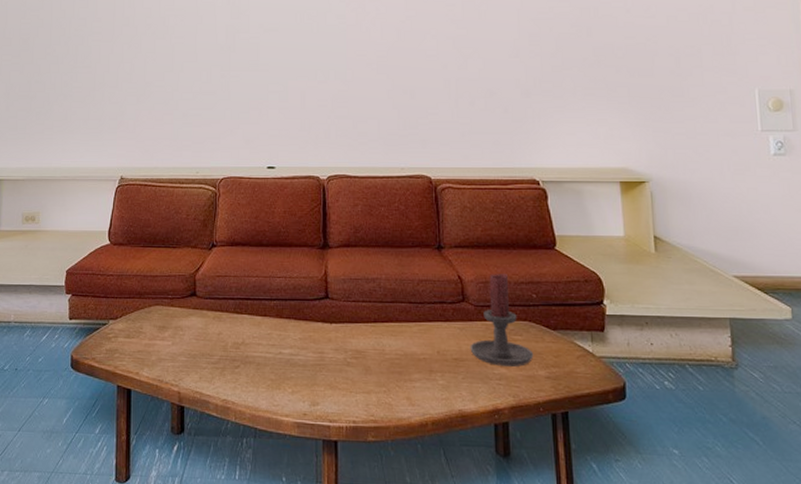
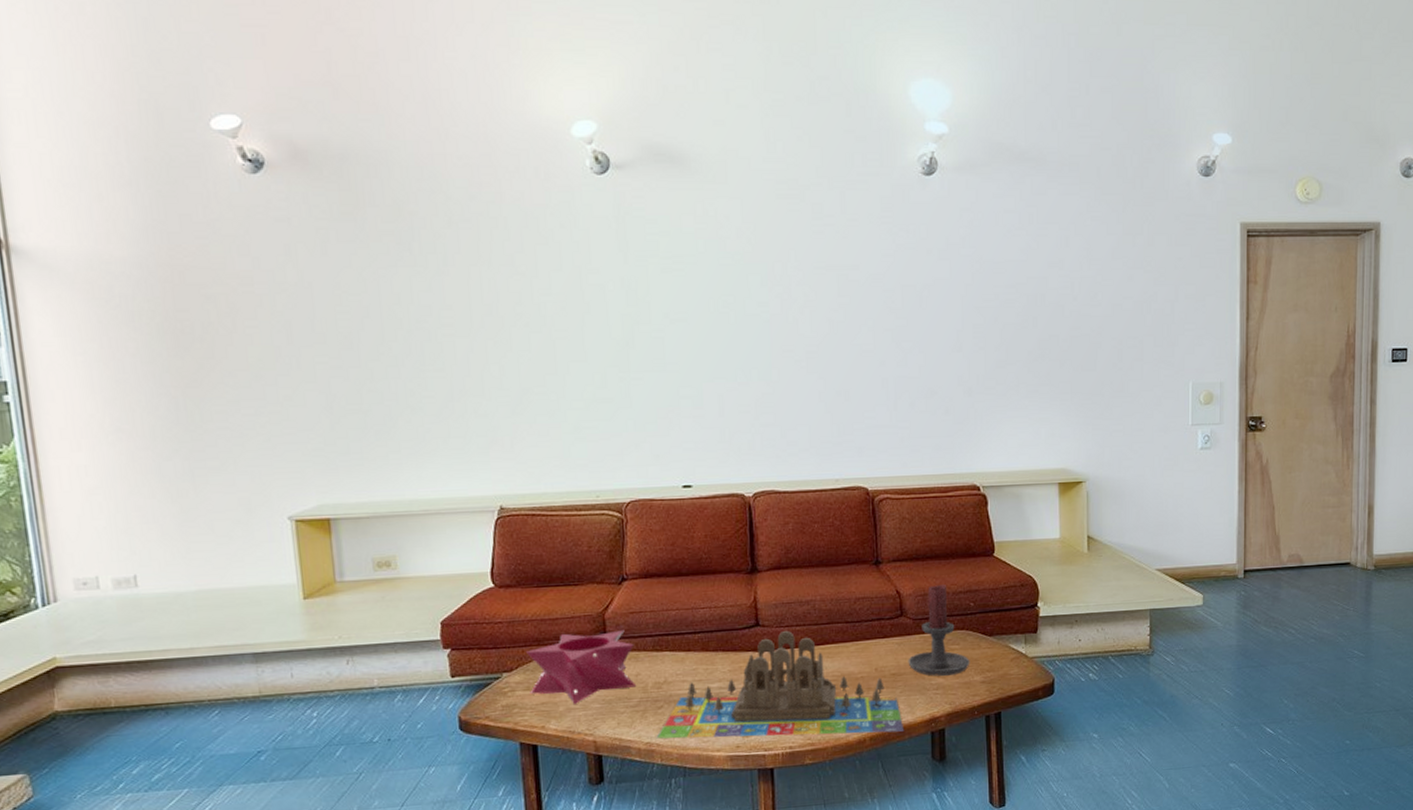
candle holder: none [129,289,218,355] -> present [525,629,637,704]
board game: none [232,306,467,420] -> present [656,631,905,739]

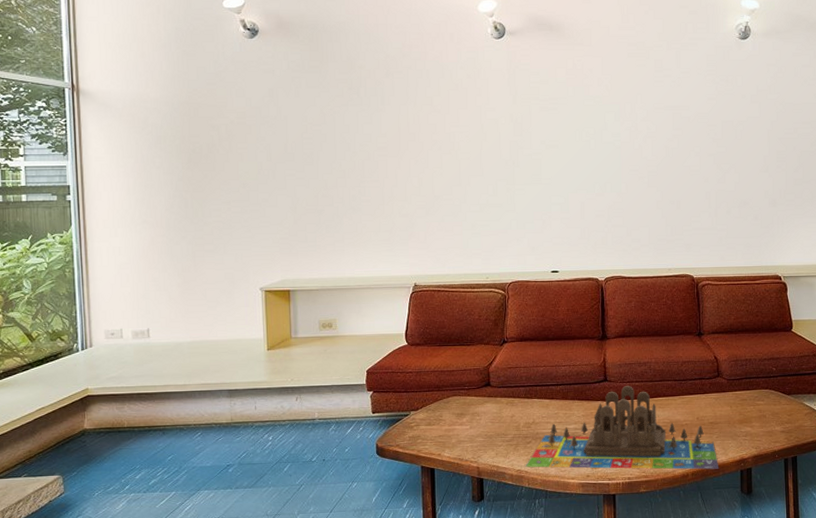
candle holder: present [525,629,637,704] -> none [428,380,512,437]
candle holder: present [908,585,970,676] -> none [723,353,772,426]

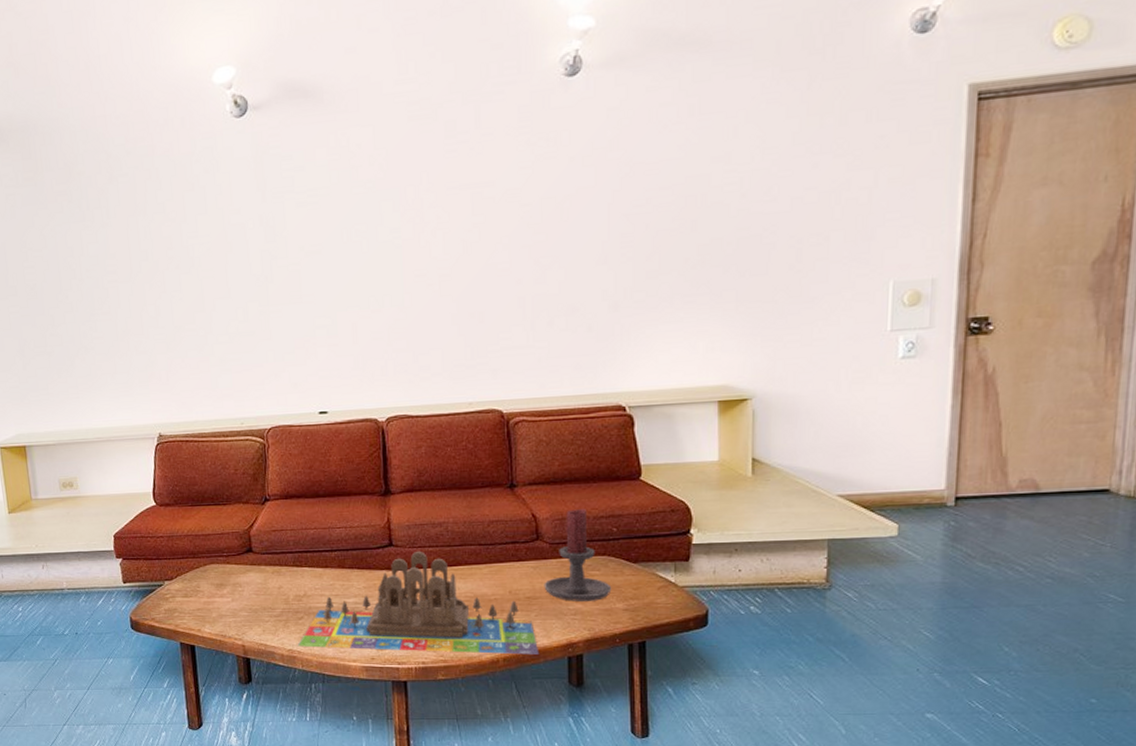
candle holder: none [723,353,772,426] -> present [544,509,612,602]

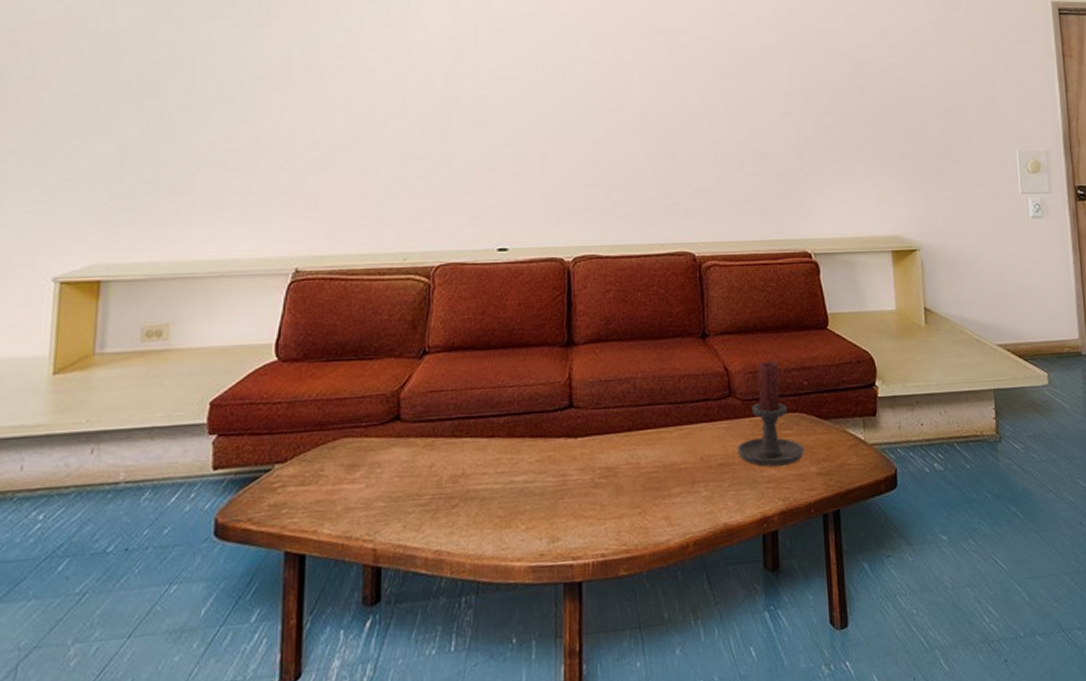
board game: present [297,552,540,655] -> none [447,413,733,546]

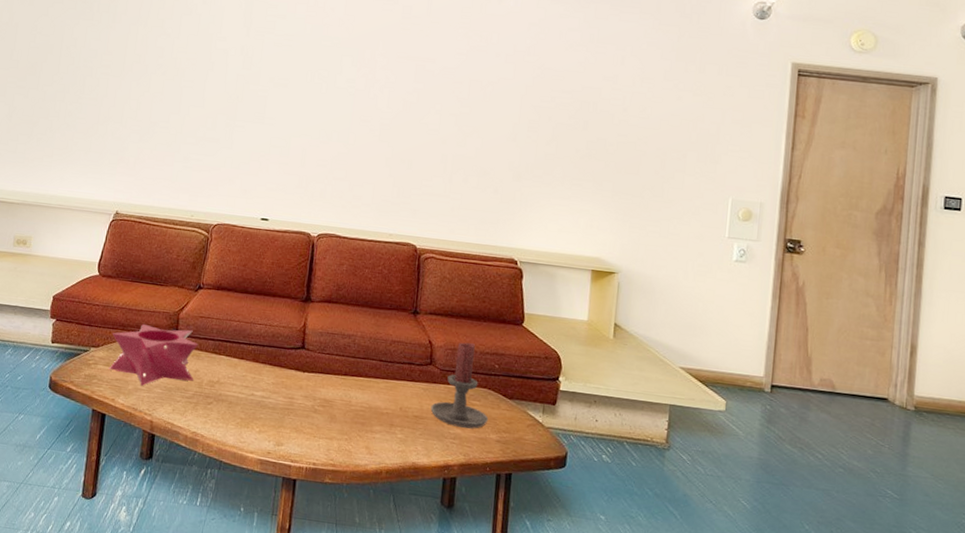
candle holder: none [304,411,431,502] -> present [108,323,199,386]

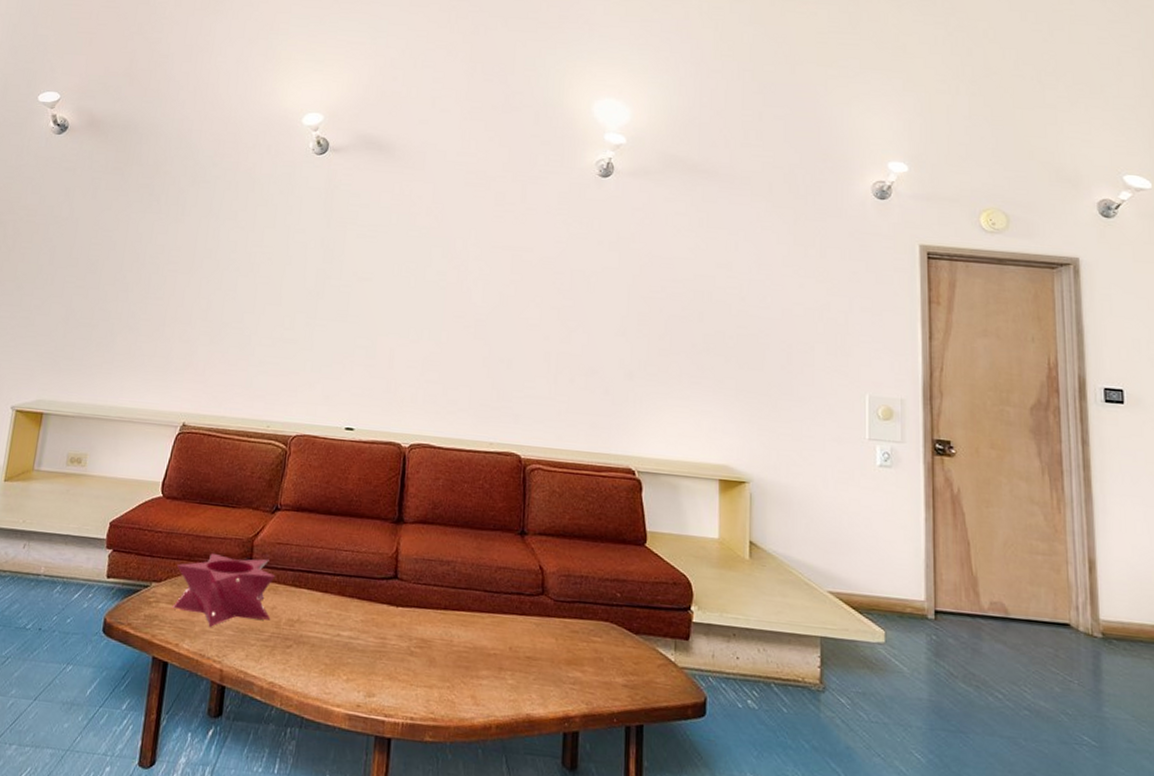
candle holder: present [430,342,489,429] -> none [545,567,613,672]

